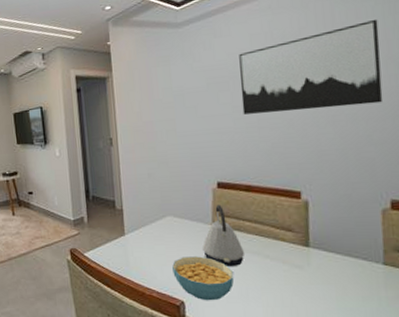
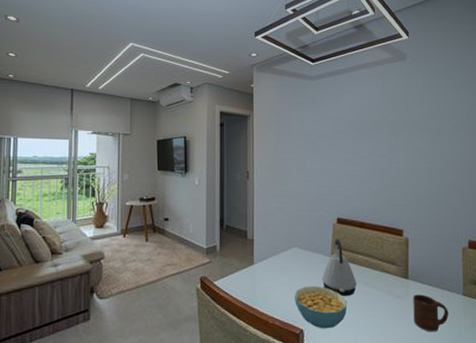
wall art: present [239,19,383,115] -> none [359,93,464,161]
cup: none [315,264,364,306] -> present [412,294,449,332]

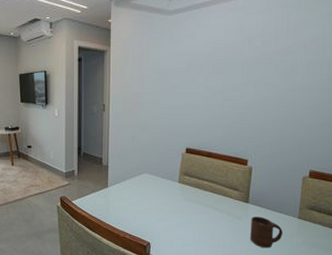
cereal bowl: present [295,286,348,329] -> none [144,207,191,243]
kettle: present [322,238,357,297] -> none [169,166,201,217]

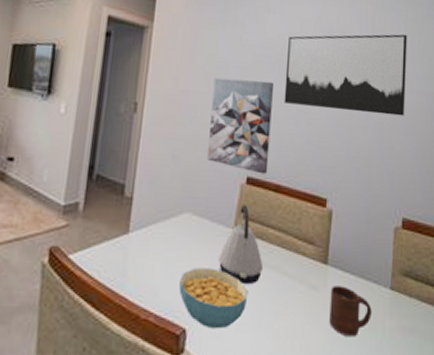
cereal bowl: none [144,207,191,243] -> present [179,268,249,329]
wall art: none [156,80,203,146] -> present [206,77,273,174]
kettle: none [169,166,201,217] -> present [219,204,264,285]
wall art: none [212,28,320,95] -> present [284,34,407,116]

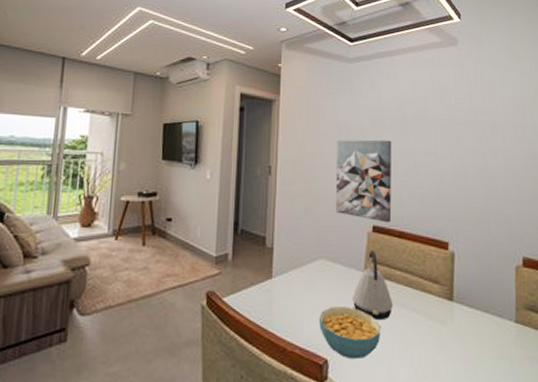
wall art: present [284,34,407,116] -> none [402,87,519,163]
cup: present [329,286,372,337] -> none [457,320,499,366]

